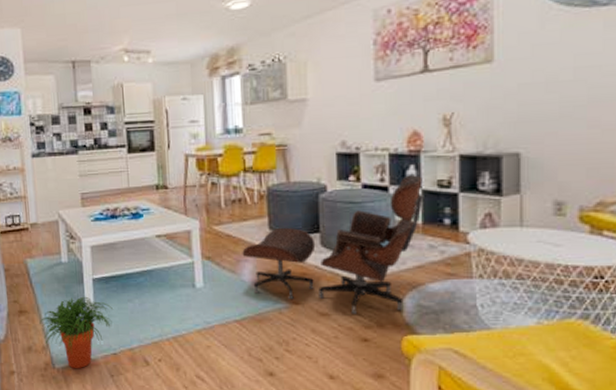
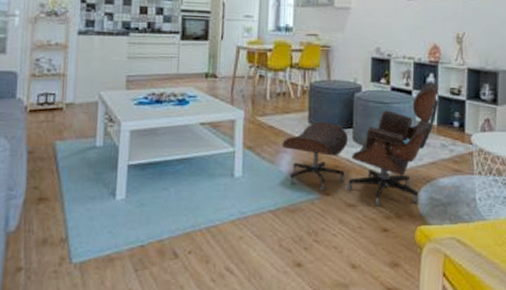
potted plant: present [39,296,114,369] -> none [61,183,147,264]

